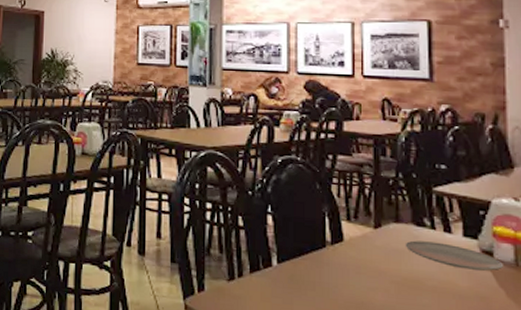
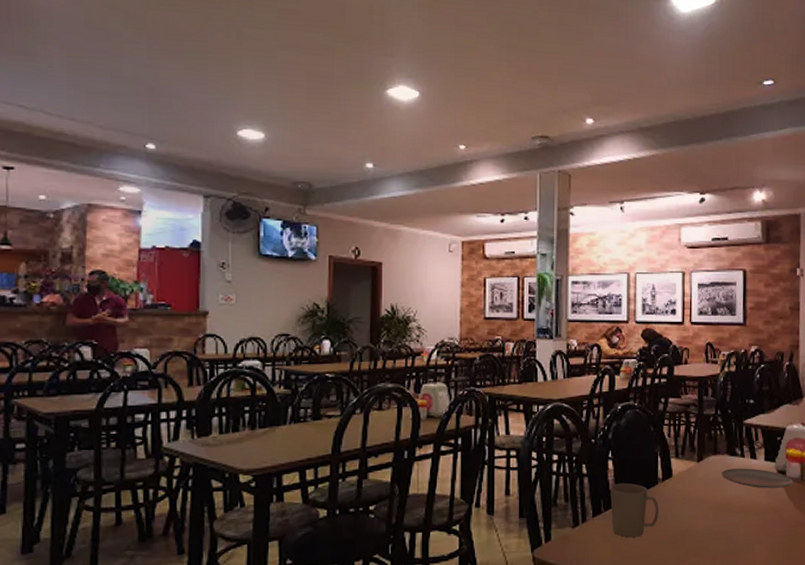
mug: none [270,241,328,302] -> present [610,483,659,538]

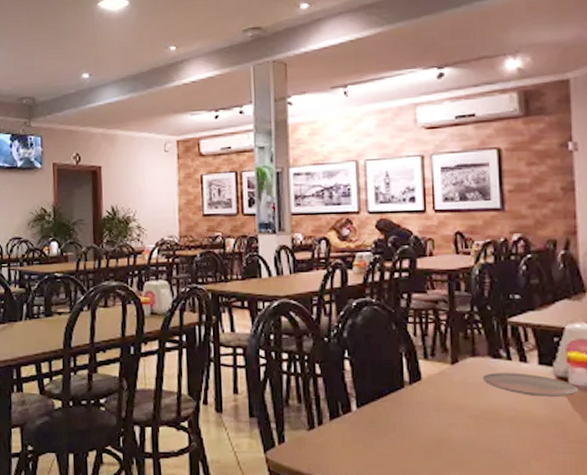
mug: present [610,483,659,538] -> none [349,386,408,444]

